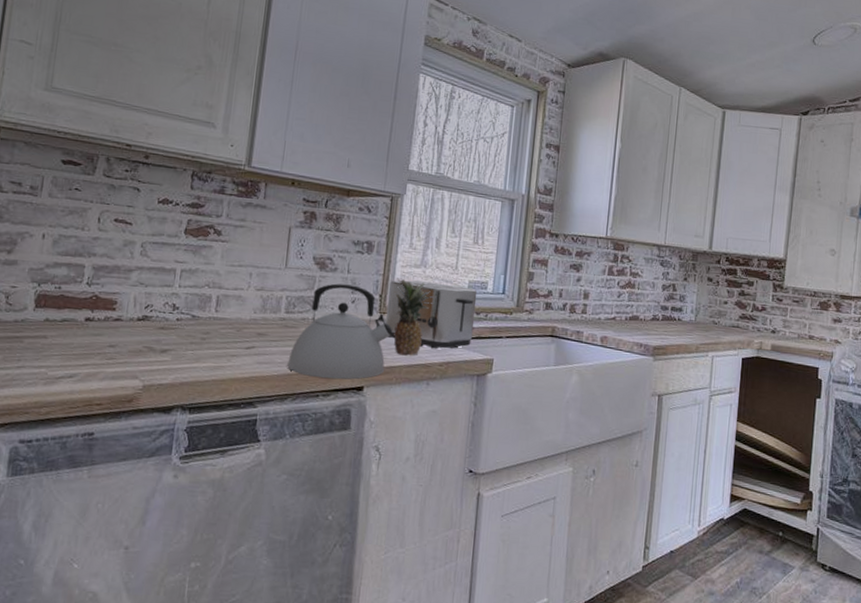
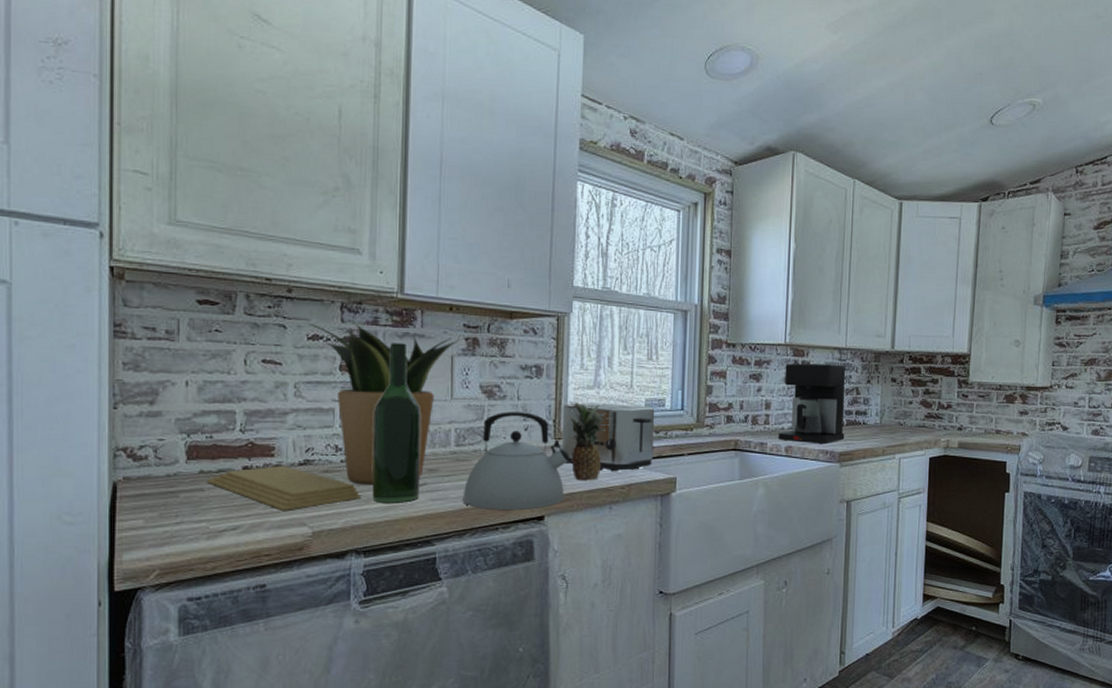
cutting board: none [50,319,192,363] -> present [207,466,361,510]
potted plant: none [160,188,296,345] -> present [308,323,457,485]
wine bottle: none [202,211,256,364] -> present [372,343,421,503]
coffee maker: none [594,256,664,338] -> present [778,363,846,445]

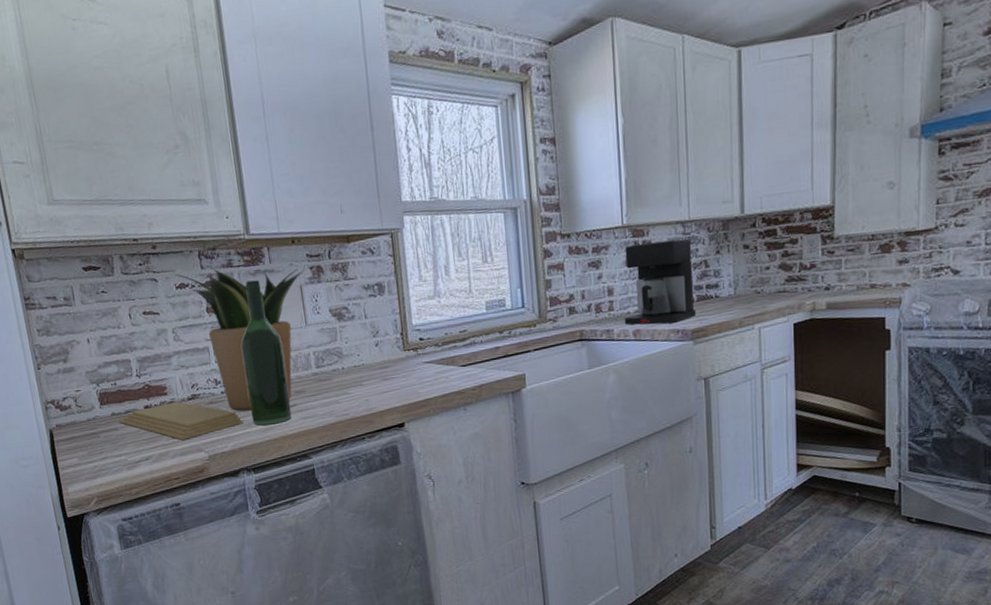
kettle: present [462,411,570,511] -> none [329,329,421,423]
toaster: present [561,403,655,472] -> none [407,308,501,375]
fruit: present [567,401,613,481] -> none [413,313,456,387]

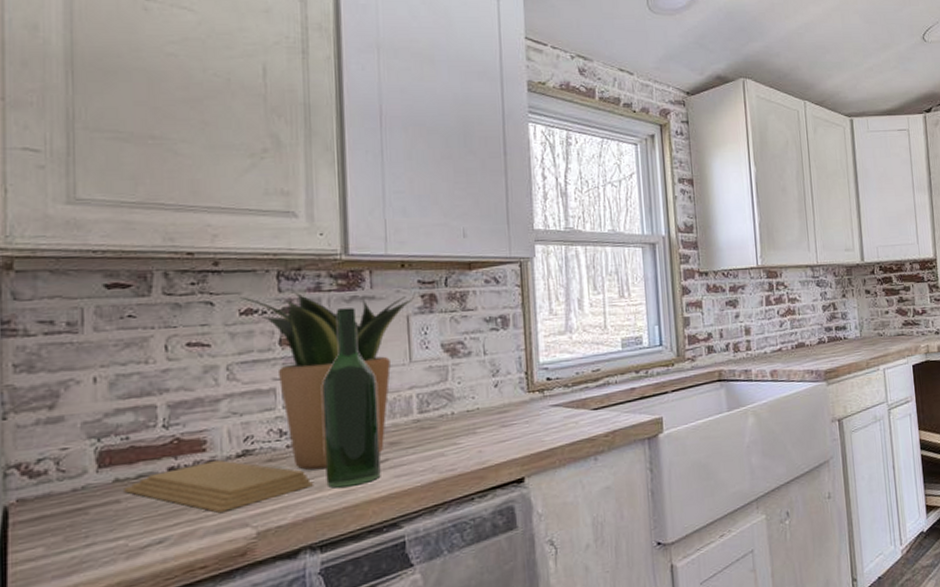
coffee maker: present [624,238,697,326] -> none [760,282,828,366]

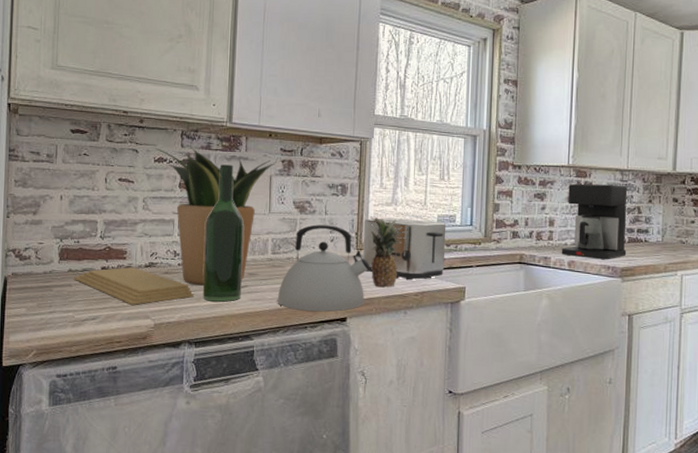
kettle: none [431,367,547,480] -> present [277,224,370,313]
toaster: none [533,345,636,420] -> present [362,218,446,281]
fruit: none [540,350,589,435] -> present [368,216,408,288]
coffee maker: none [760,282,828,366] -> present [561,183,628,260]

